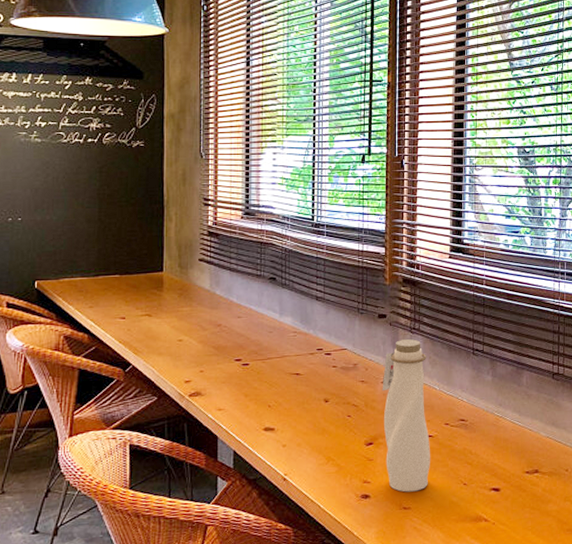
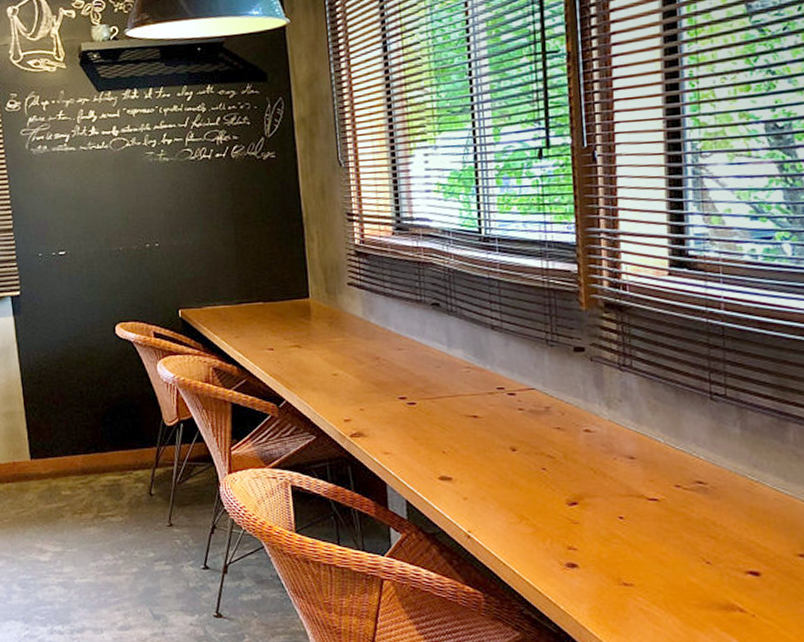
water bottle: present [382,339,430,492] -> none [584,378,657,566]

